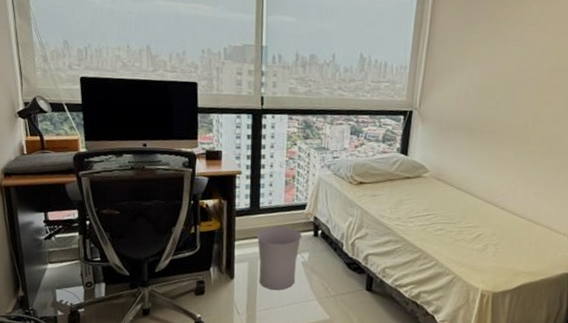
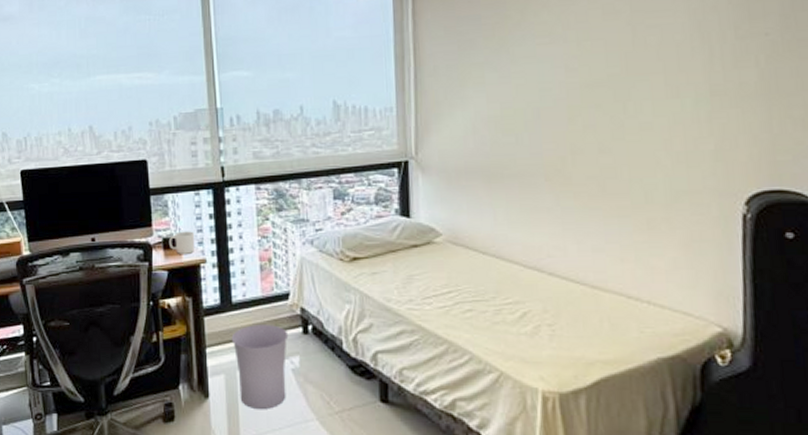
mug: none [210,146,234,166] -> present [168,231,195,254]

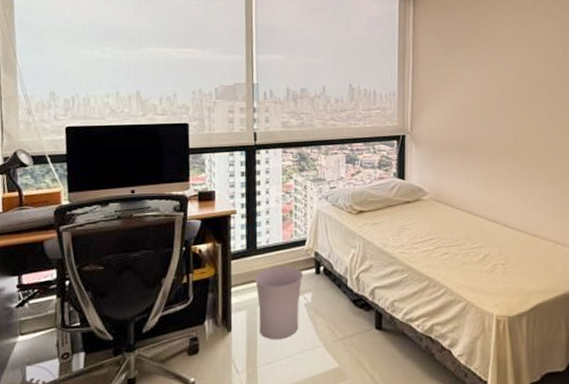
mug: present [168,231,195,254] -> none [203,186,228,206]

